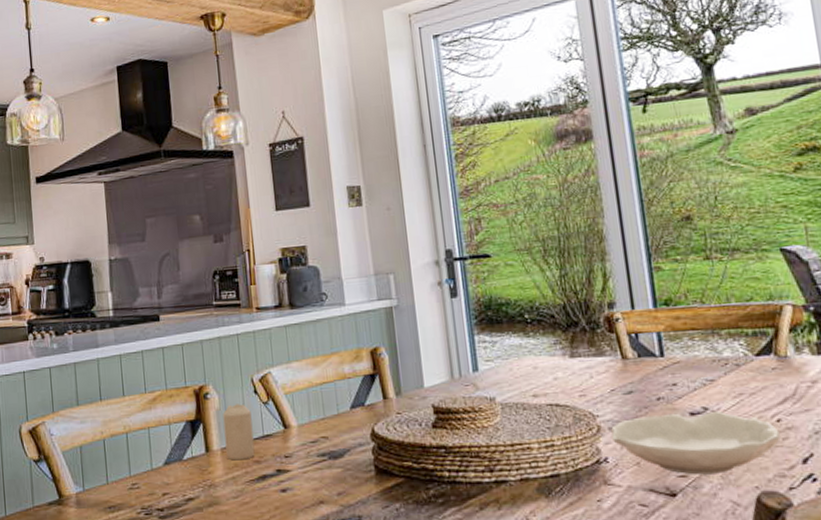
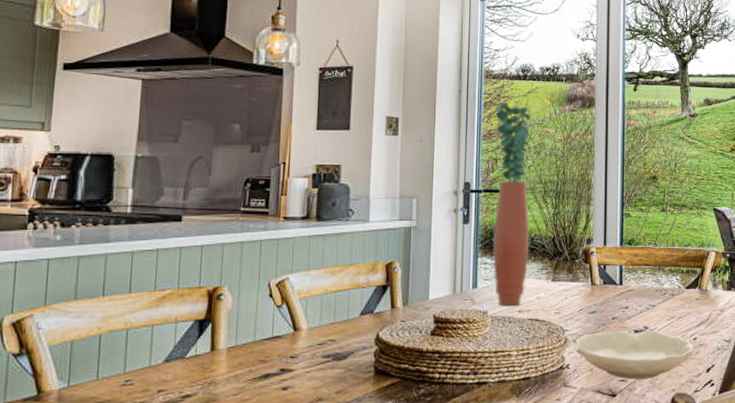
candle: present [223,403,255,461] -> none [232,306,263,360]
vase: none [468,142,537,390] -> present [492,95,531,306]

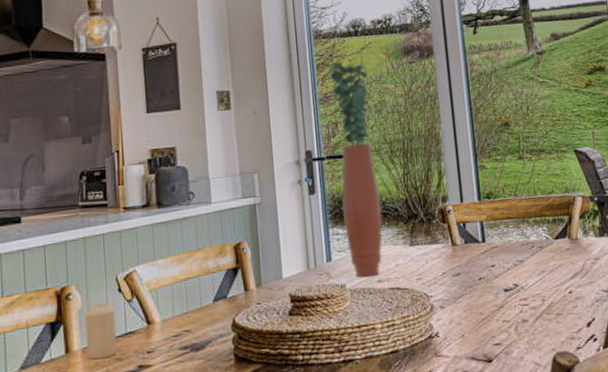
candle: none [232,306,263,360] -> present [85,302,117,360]
bowl: present [574,329,694,380] -> none [441,286,571,343]

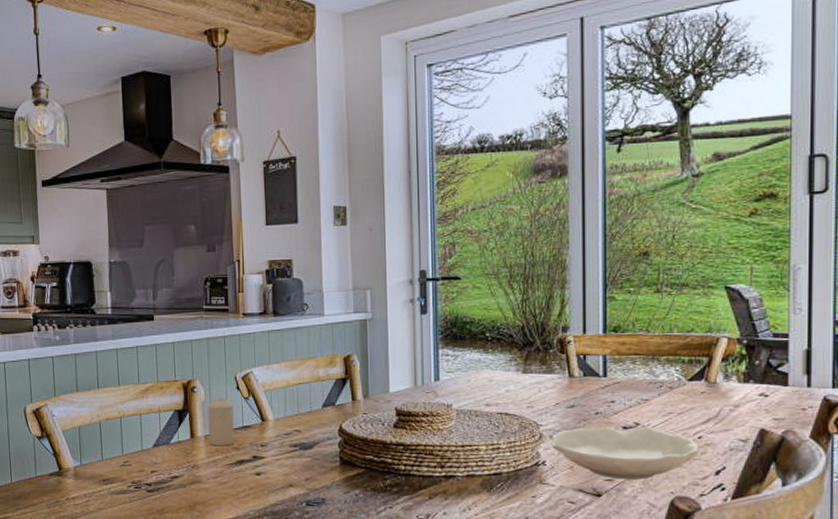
vase: present [328,55,383,277] -> none [449,172,495,399]
bowl: none [441,286,571,343] -> present [550,426,699,480]

